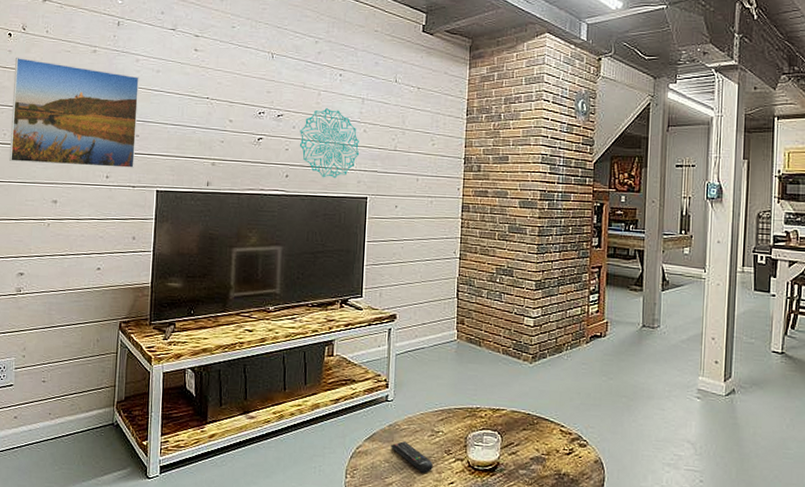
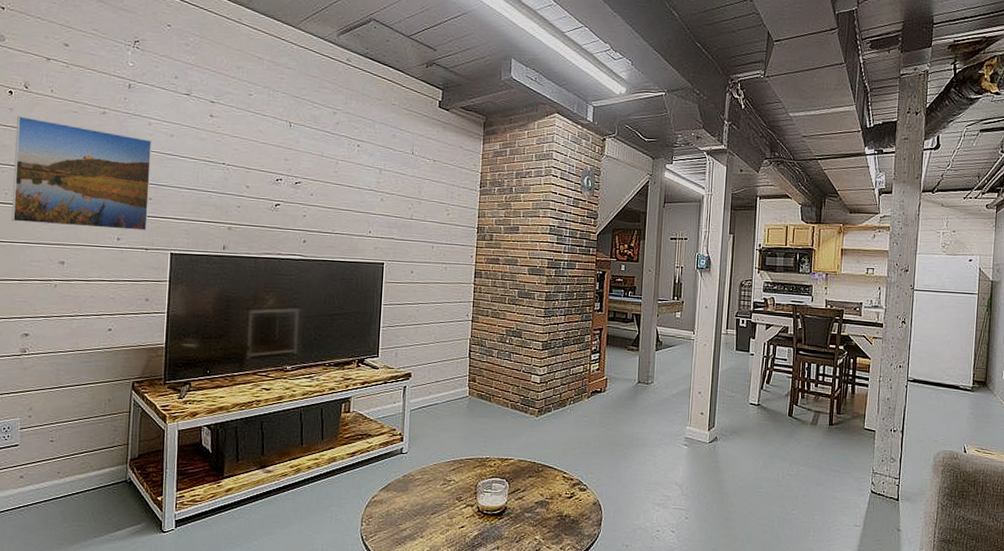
wall decoration: present [299,108,360,179] -> none [317,177,377,245]
remote control: present [391,441,433,473] -> none [405,490,445,519]

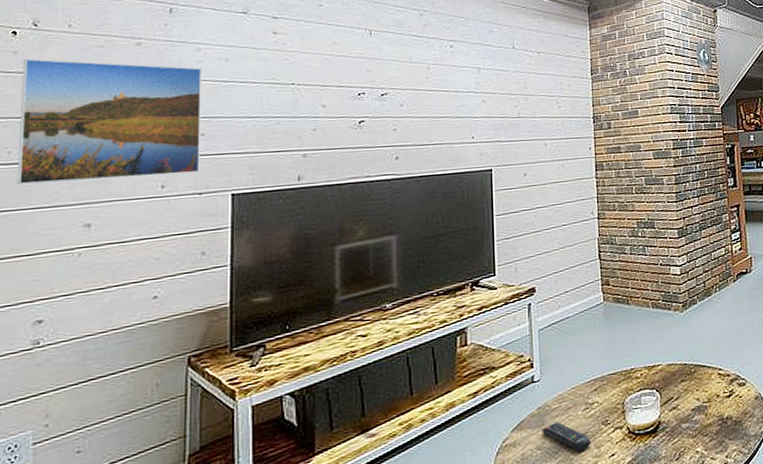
remote control: none [405,490,445,519] -> present [542,422,590,452]

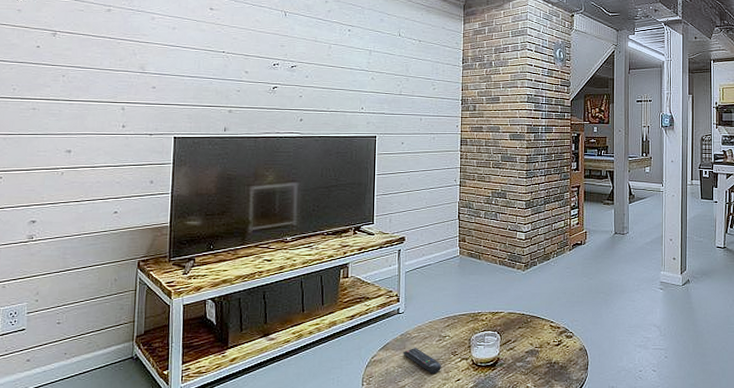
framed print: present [16,58,202,186] -> none [18,16,155,117]

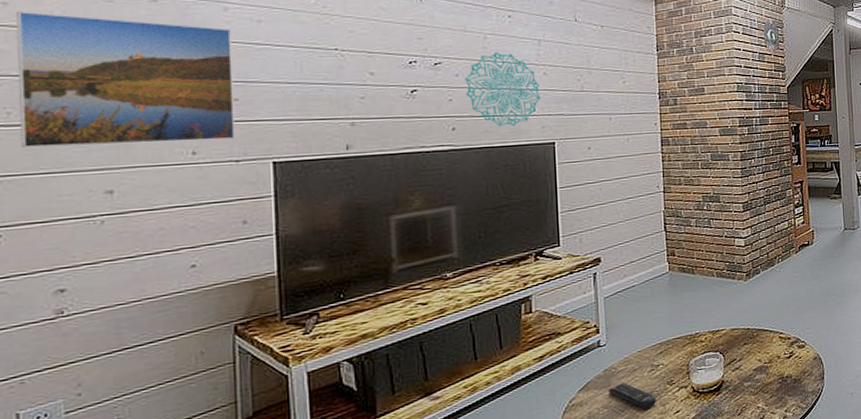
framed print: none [18,16,155,117] -> present [16,11,235,149]
wall decoration: none [312,59,368,121] -> present [465,52,541,127]

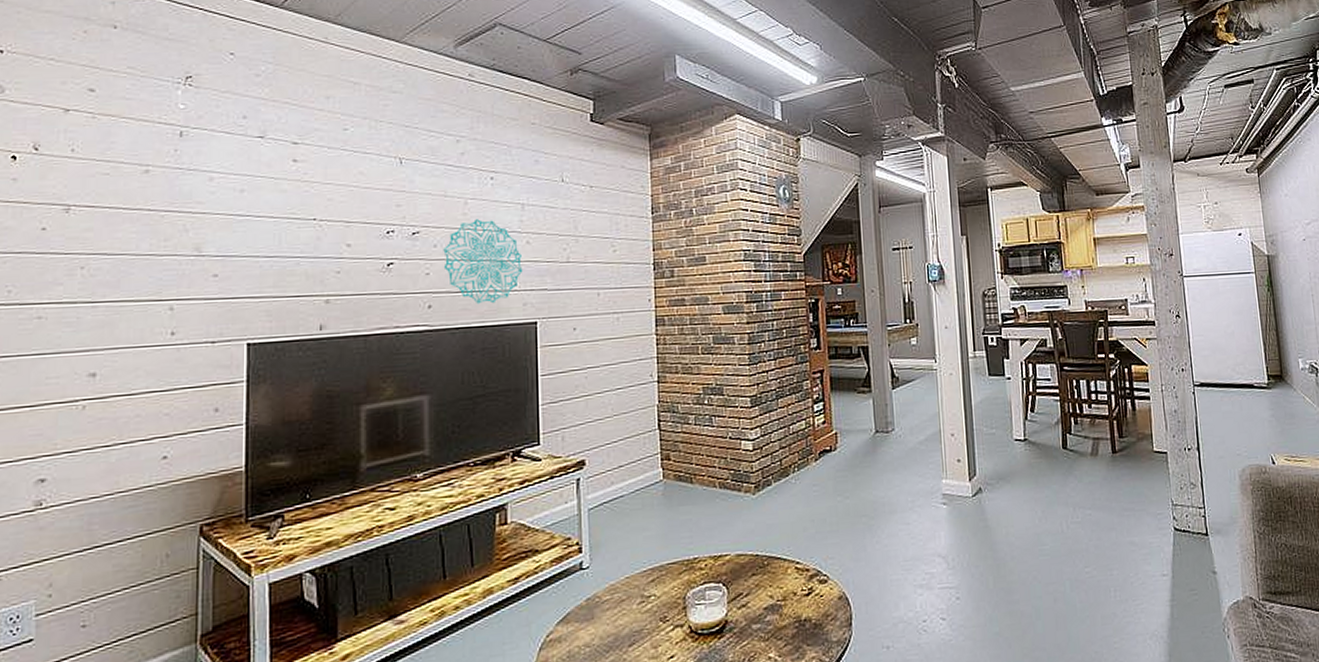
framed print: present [16,11,235,149] -> none [16,186,214,329]
remote control: present [608,382,656,409] -> none [591,616,646,651]

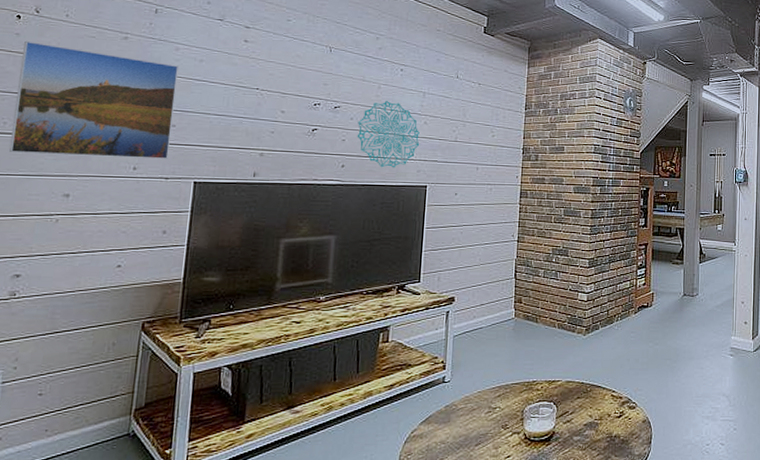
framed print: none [16,186,214,329] -> present [8,40,178,159]

